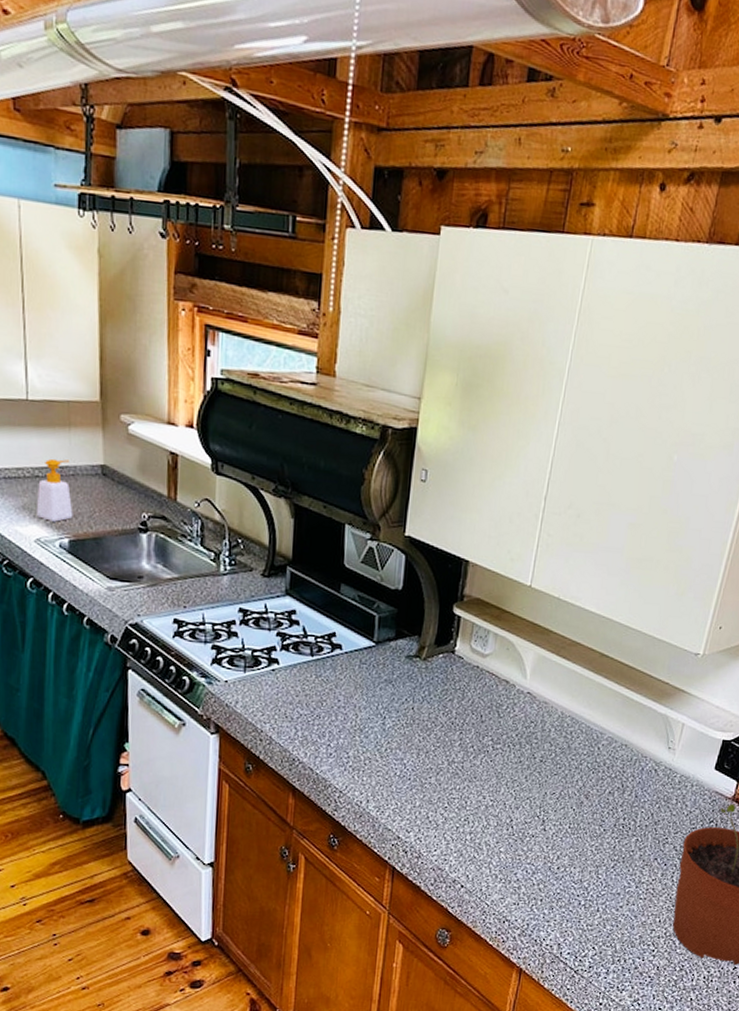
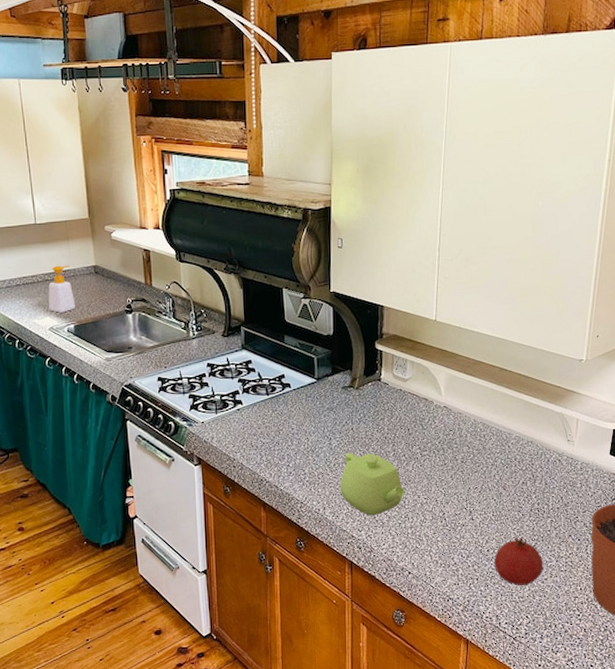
teapot: none [390,737,468,815] -> present [340,453,405,516]
fruit: none [563,855,621,912] -> present [494,537,544,585]

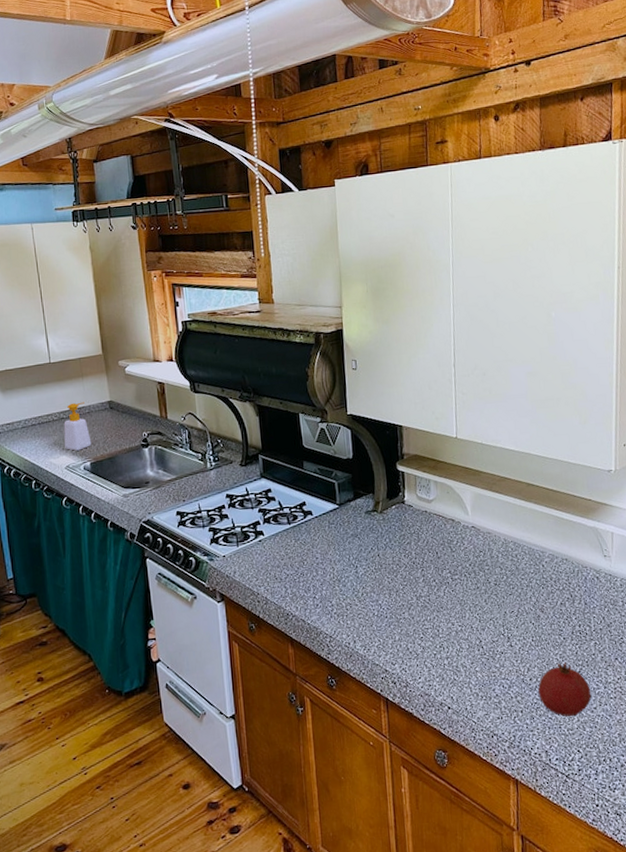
teapot: present [340,453,405,516] -> none [369,580,438,647]

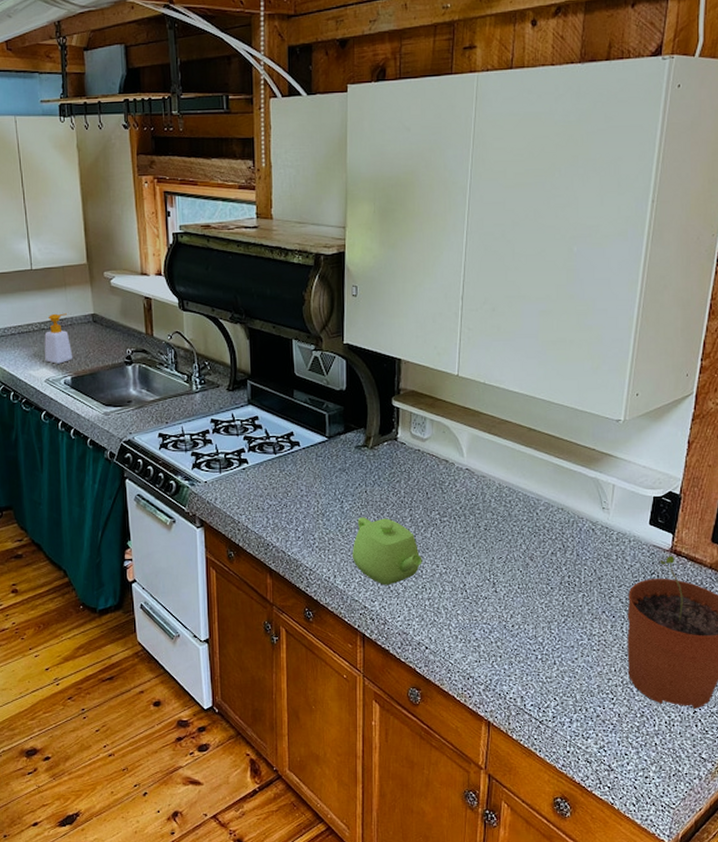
teapot: none [369,580,438,647] -> present [353,517,422,585]
fruit: present [538,662,592,716] -> none [520,612,574,664]

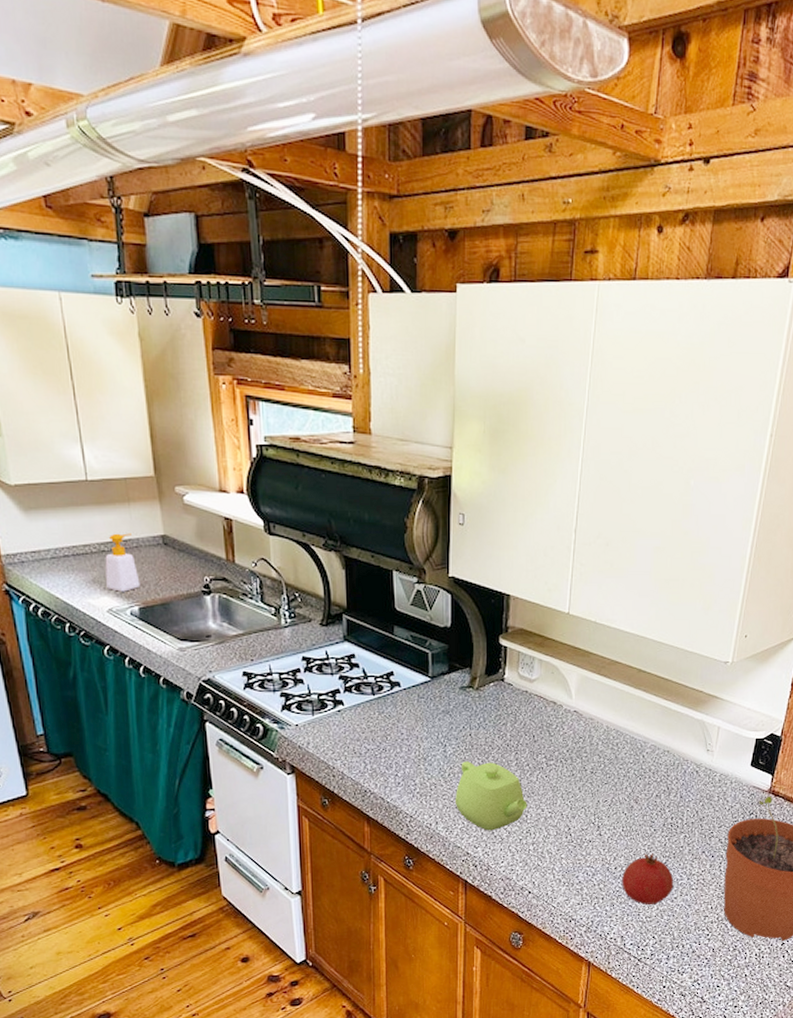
fruit: none [520,612,574,664] -> present [622,853,674,905]

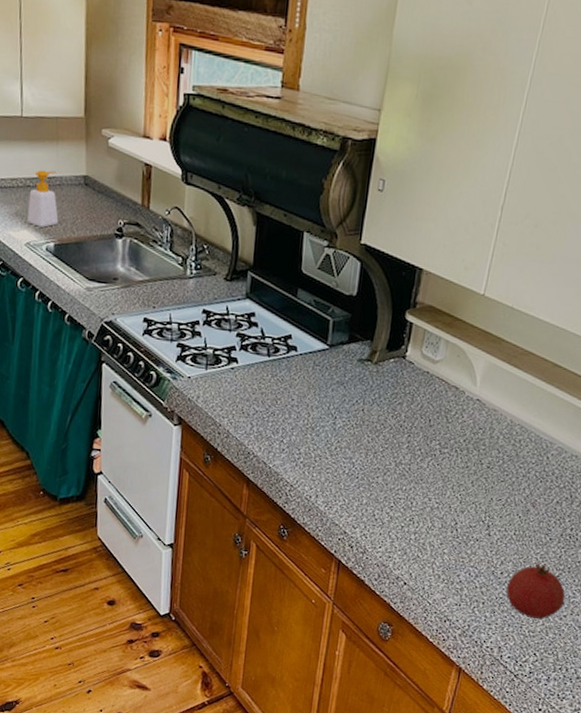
teapot: present [456,761,527,831] -> none [338,437,415,513]

